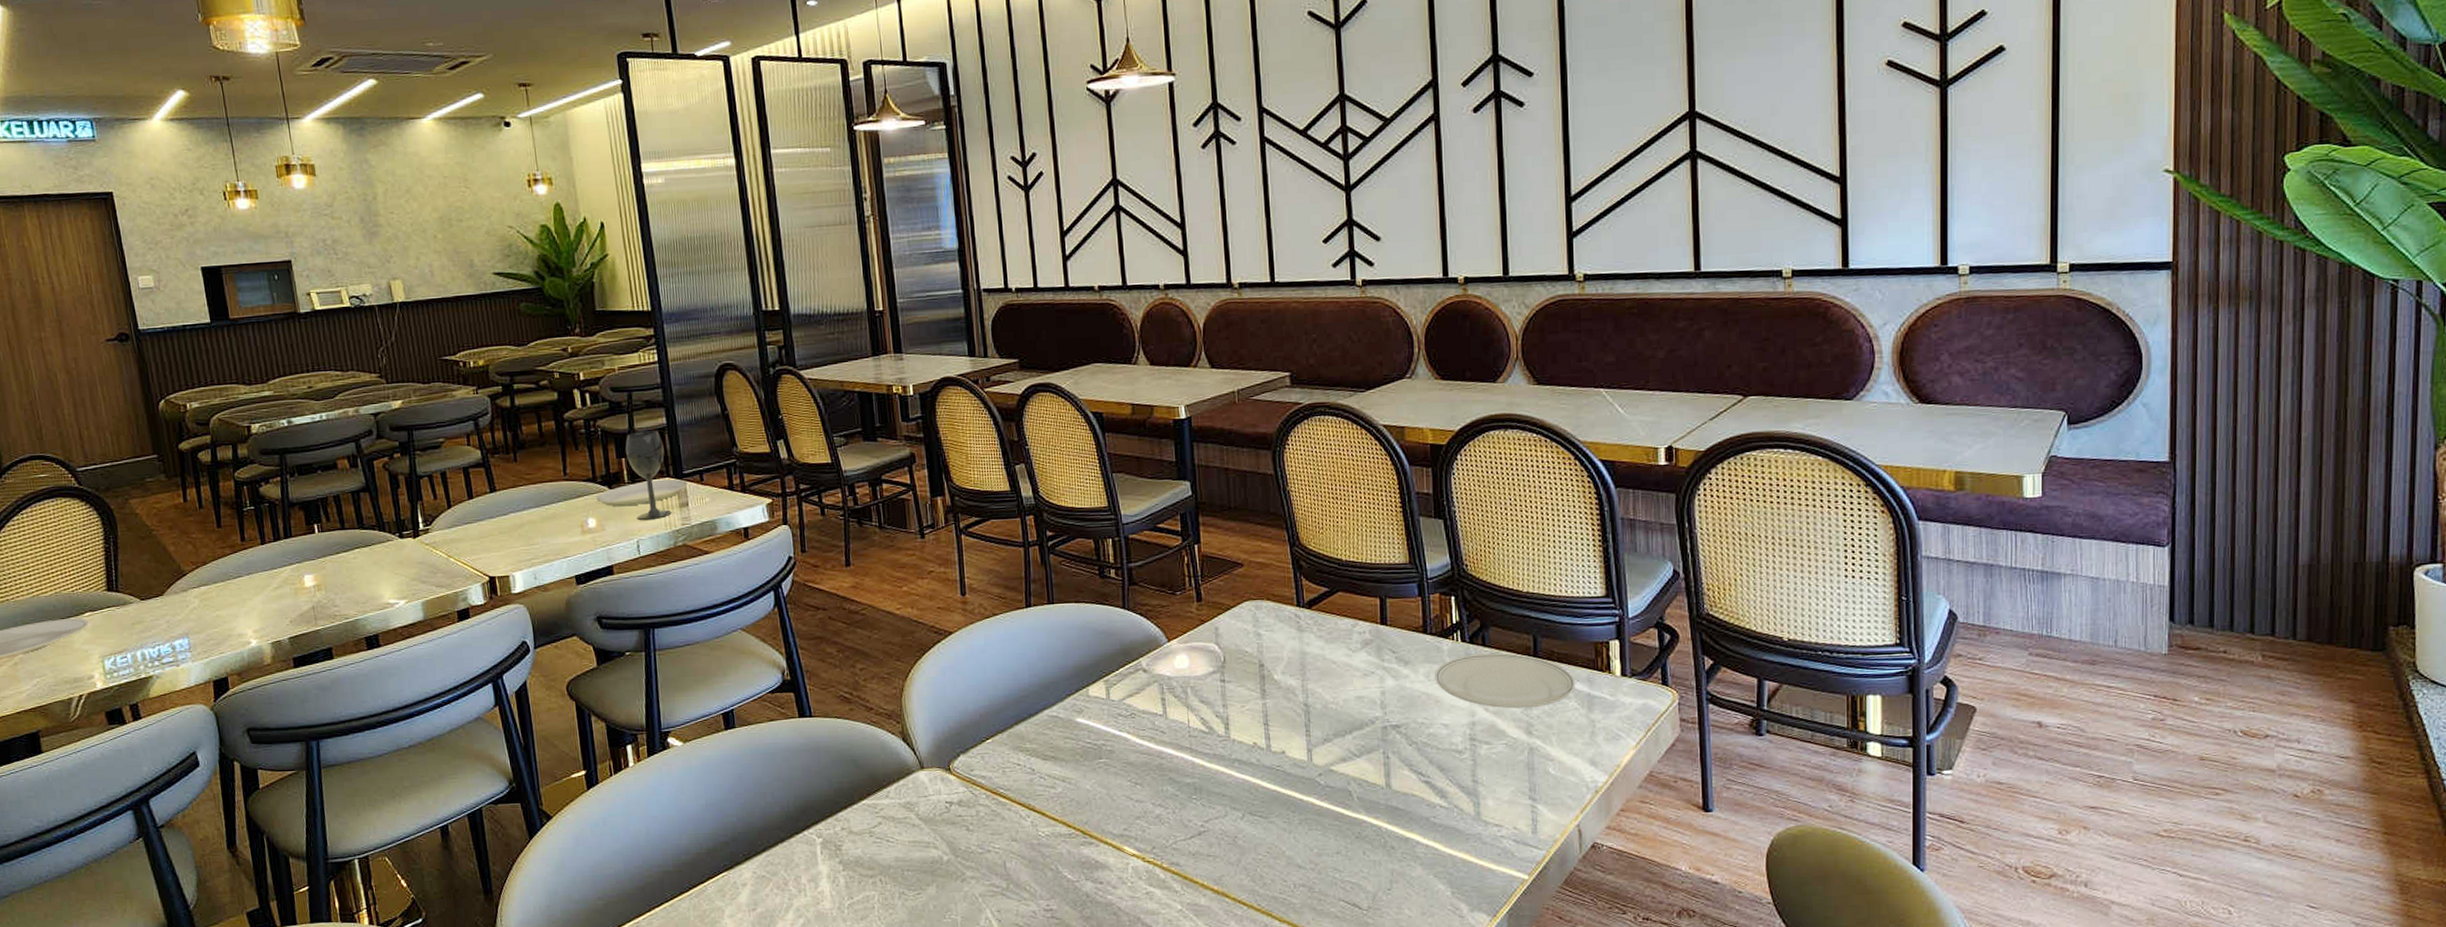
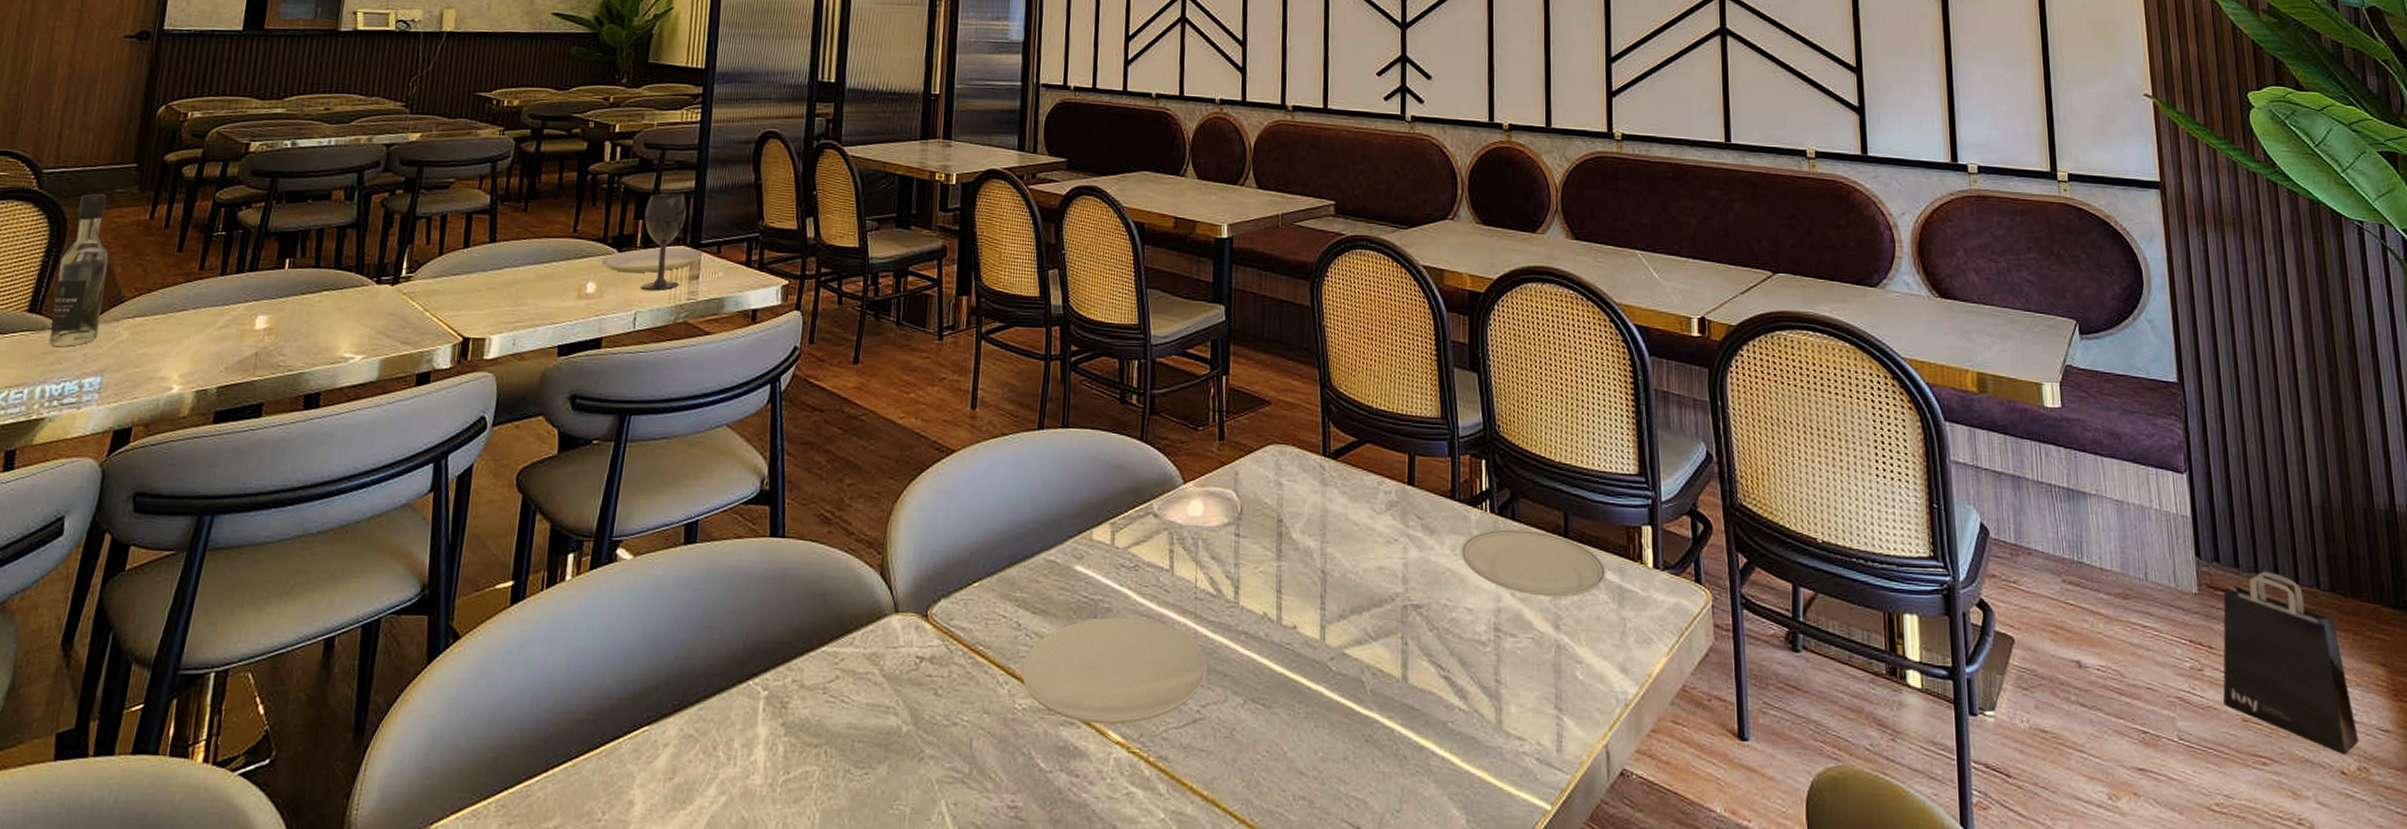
bottle: none [118,483,173,618] -> present [48,193,109,348]
plate: none [1040,756,1207,842] -> present [1022,617,1207,725]
shopping bag: none [2182,628,2316,781] -> present [2223,571,2359,755]

